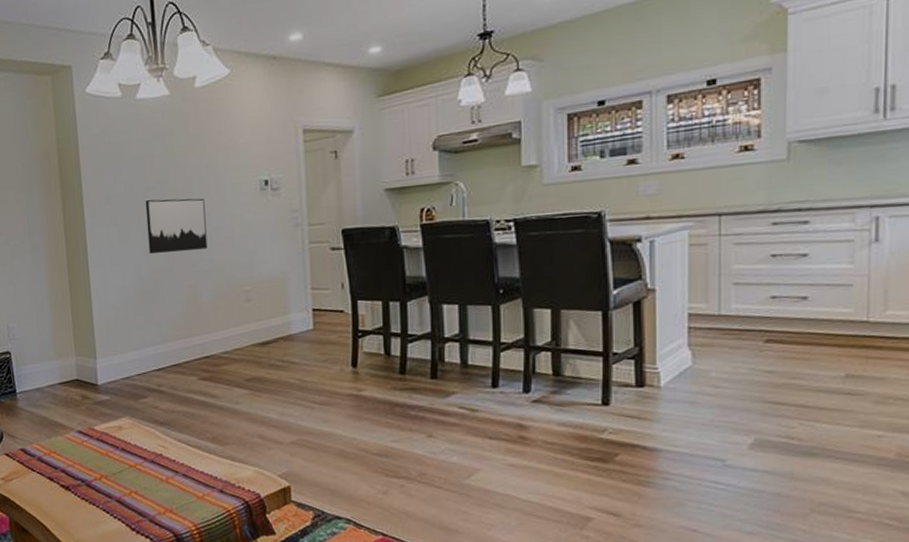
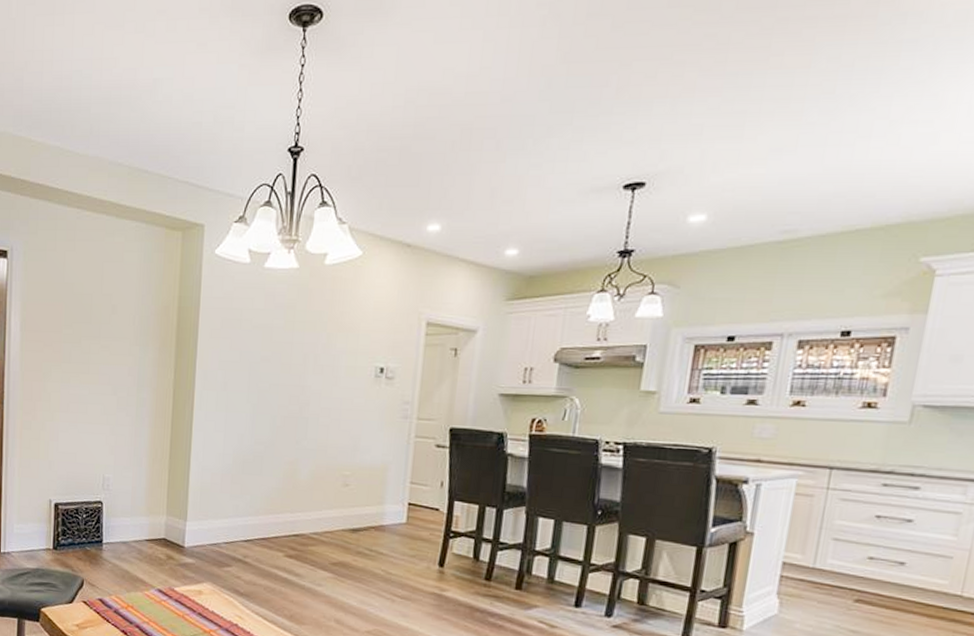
wall art: present [145,198,208,254] -> none [254,371,317,428]

